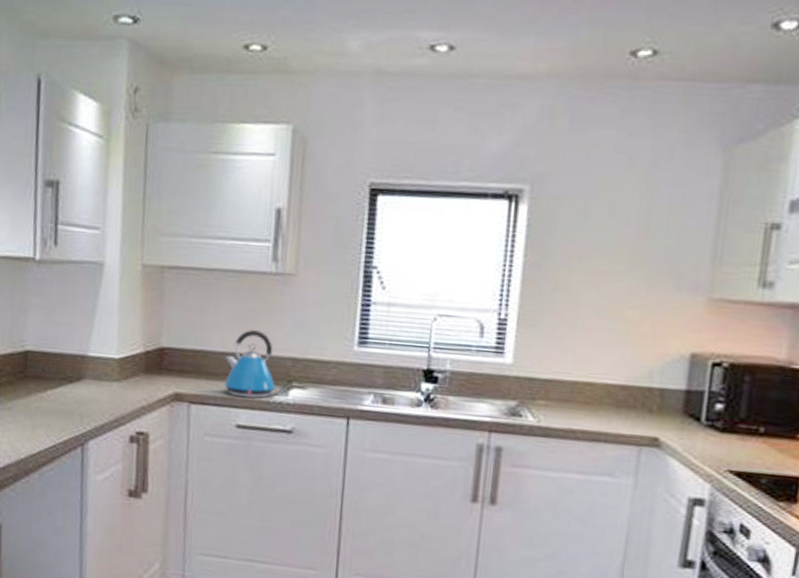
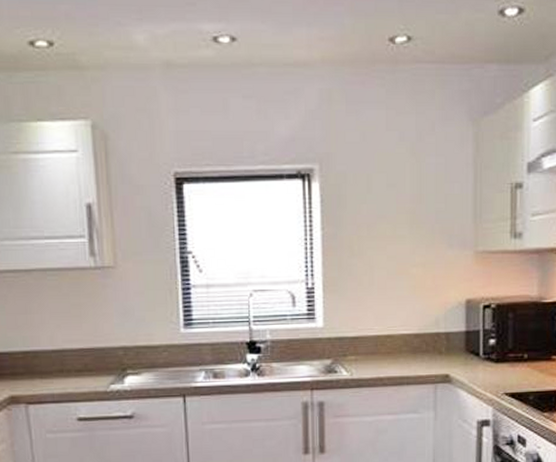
kettle: present [224,330,280,399] -> none [56,325,116,391]

